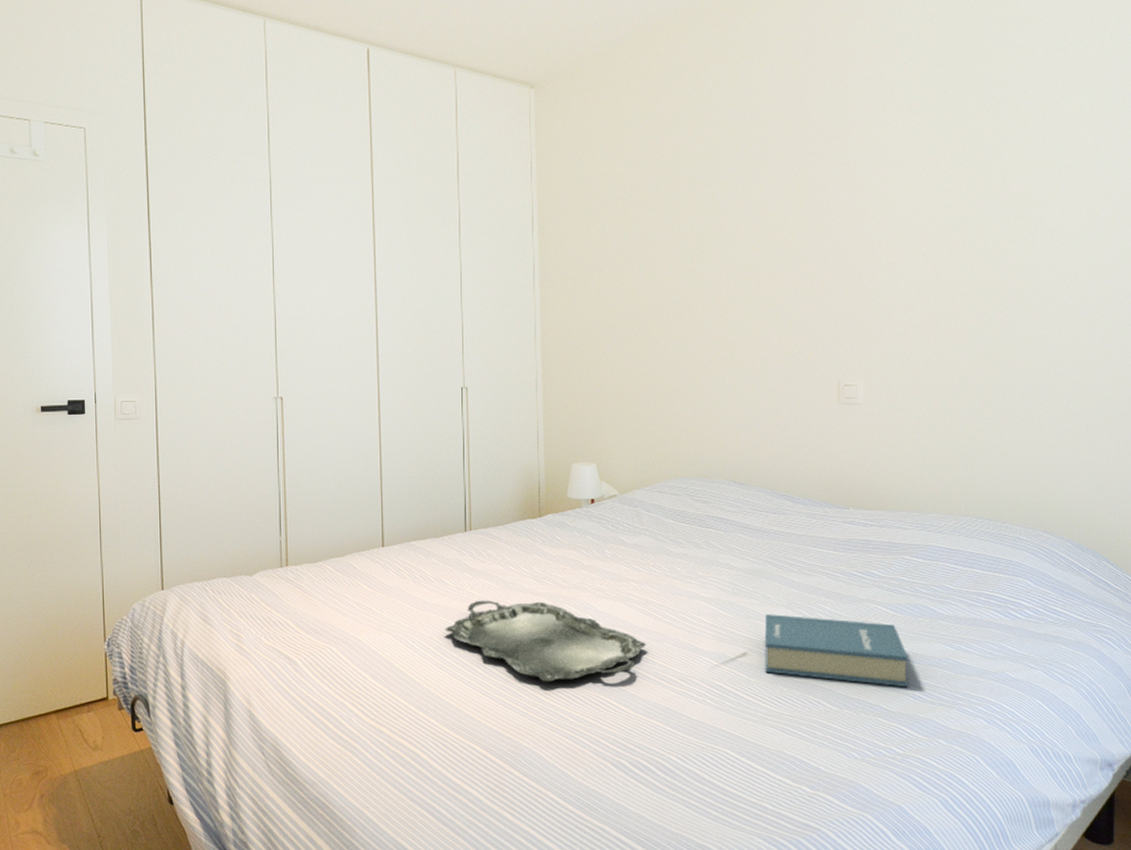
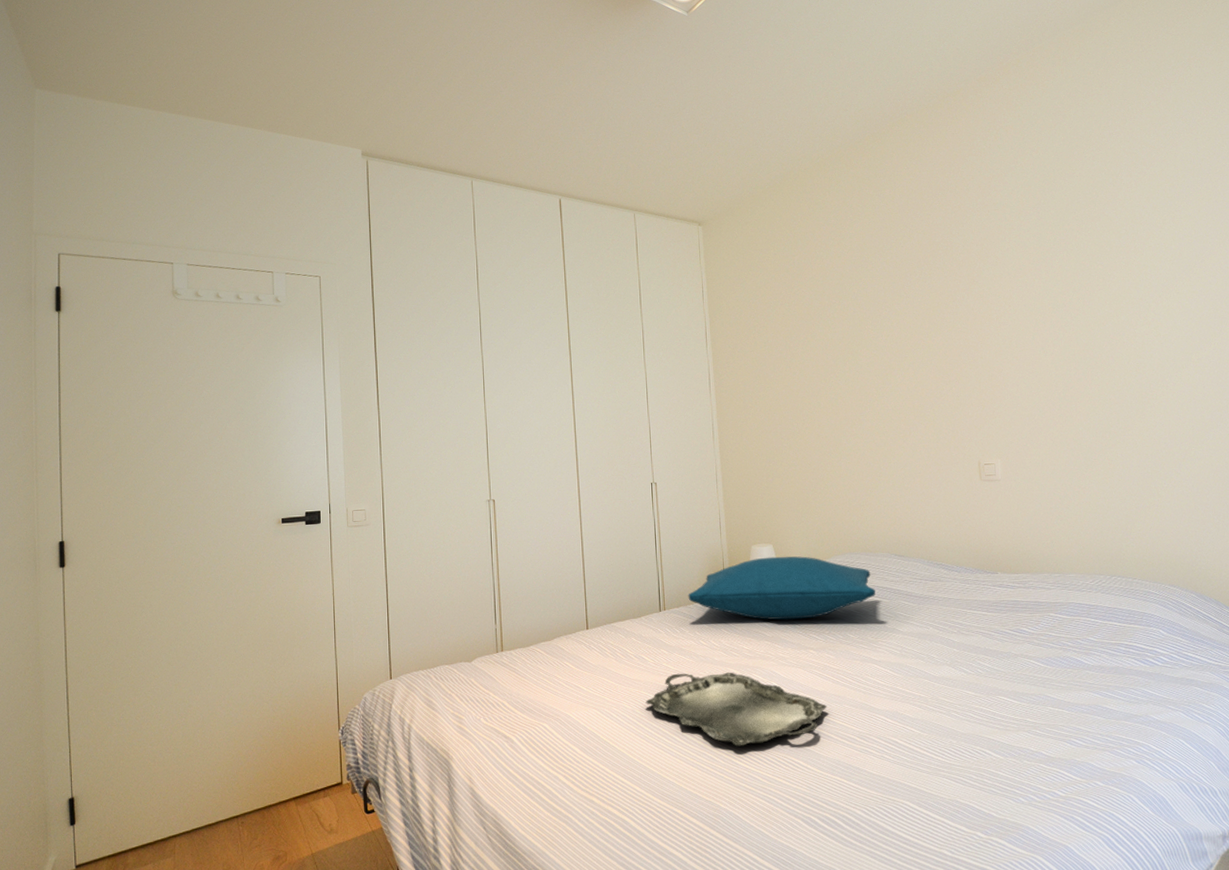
pillow: none [497,477,709,548] -> present [688,556,875,621]
hardback book: present [764,614,909,688] -> none [930,672,1065,734]

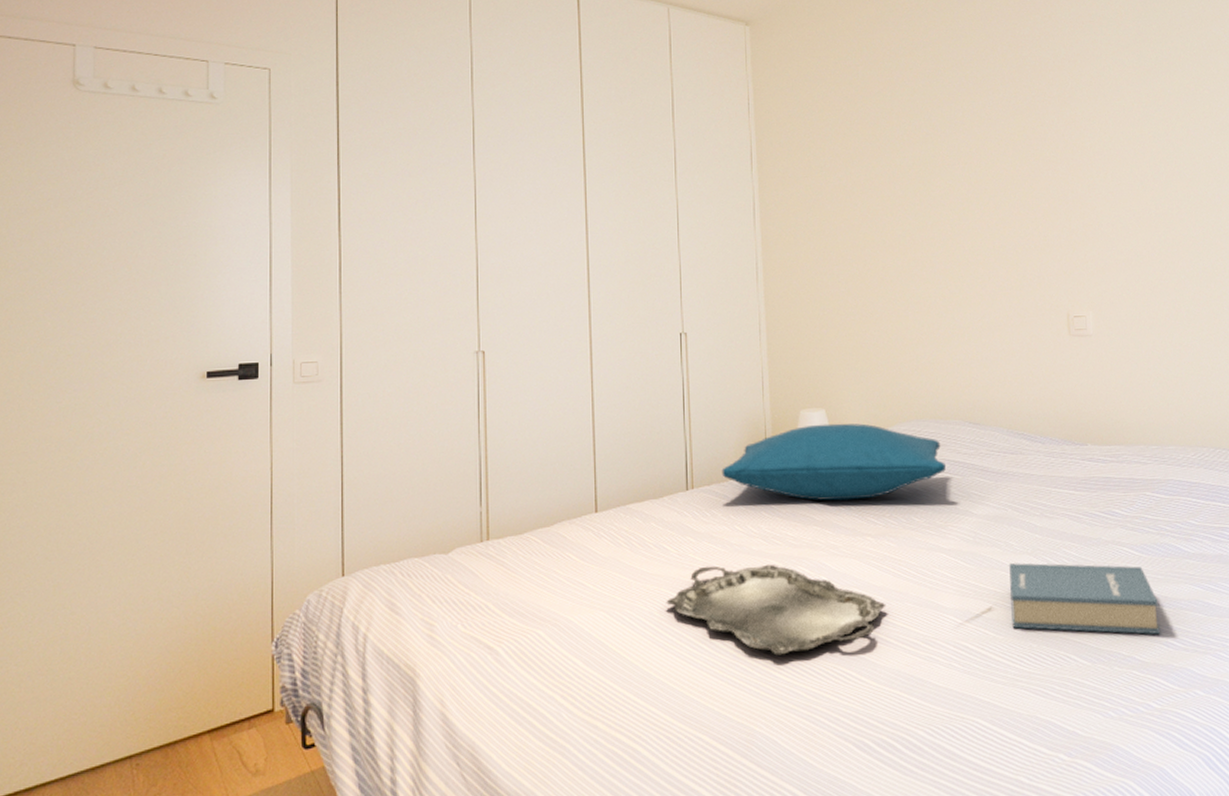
hardback book: none [930,672,1065,734] -> present [1008,563,1161,635]

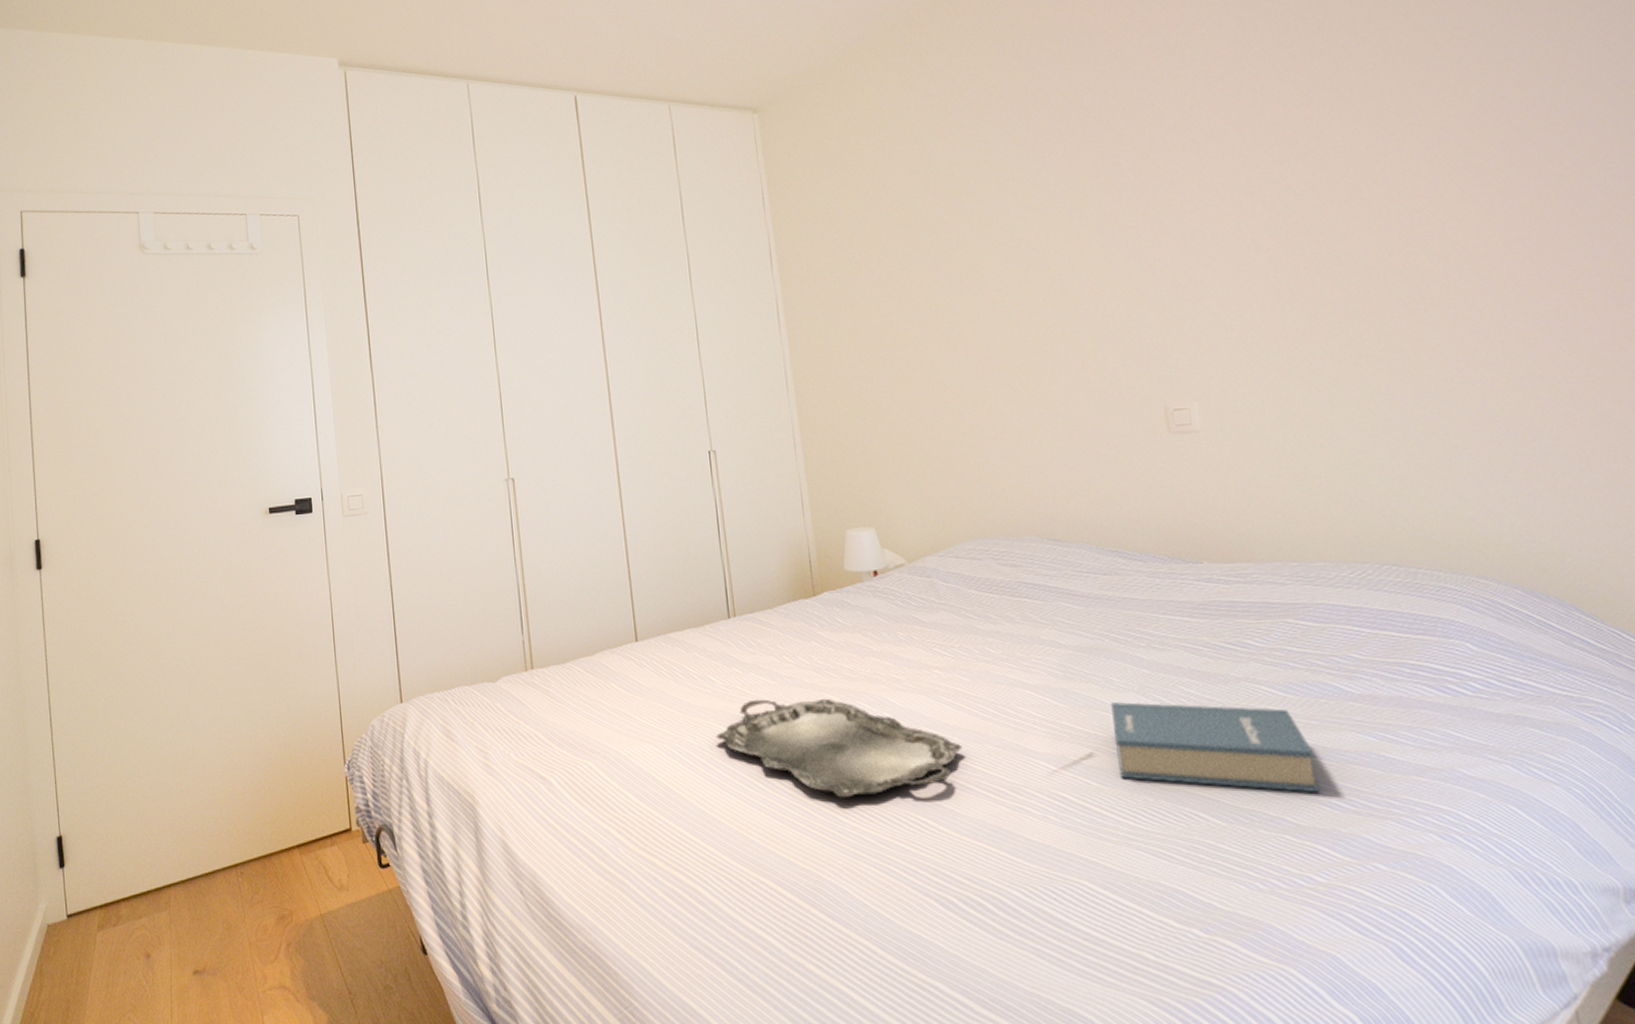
pillow: present [721,423,946,501] -> none [764,543,1023,630]

